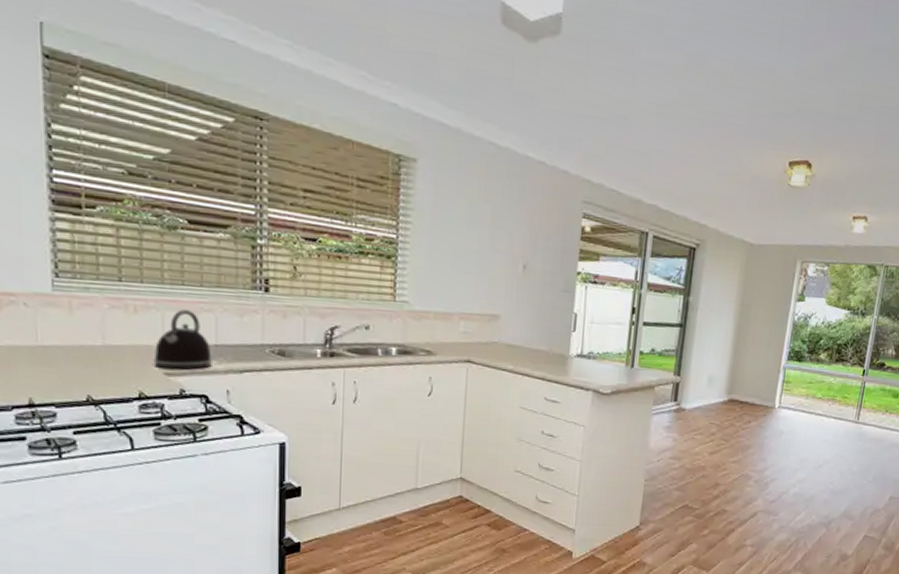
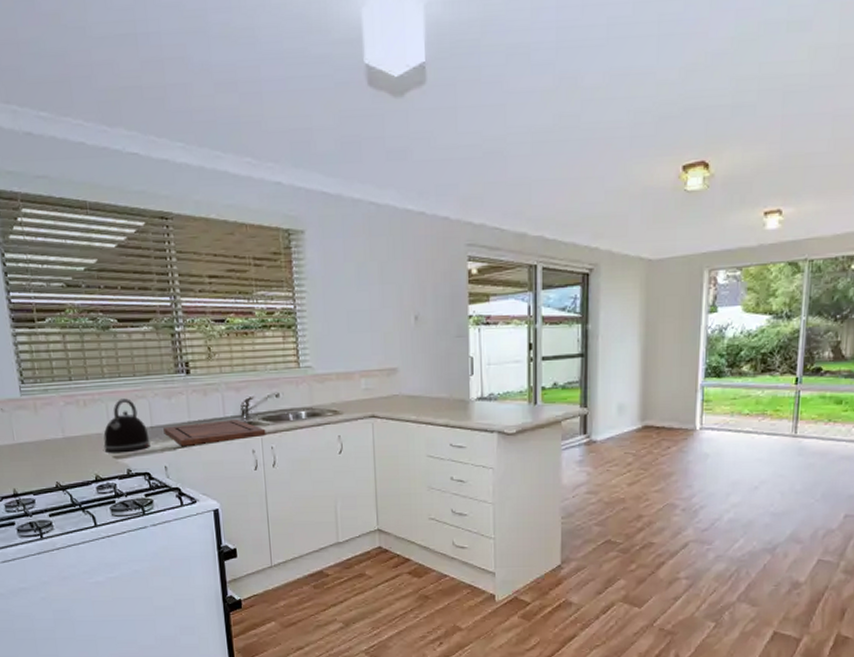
cutting board: none [230,346,350,371] -> present [163,419,266,447]

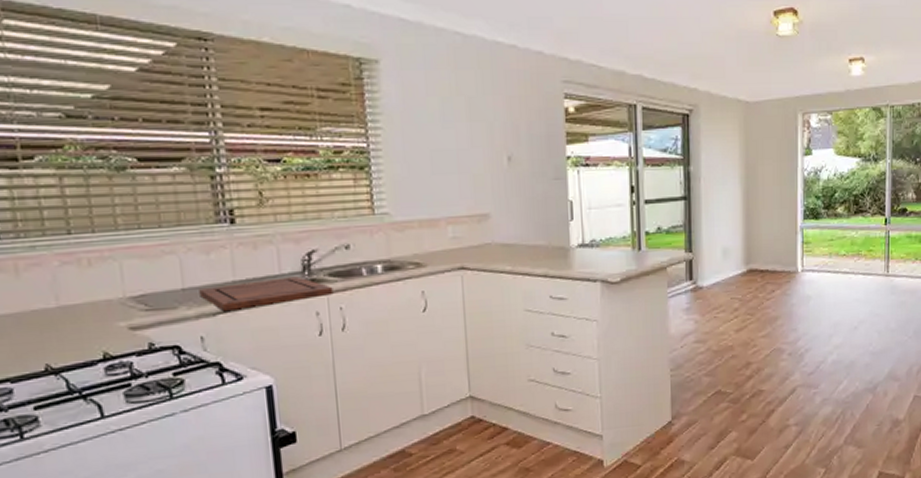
kettle: present [103,398,150,453] -> none [115,255,181,324]

